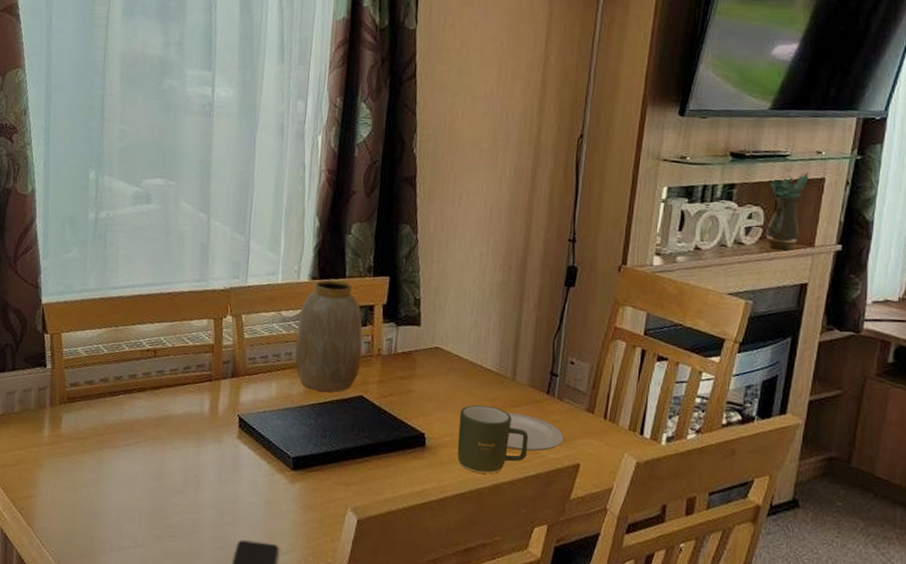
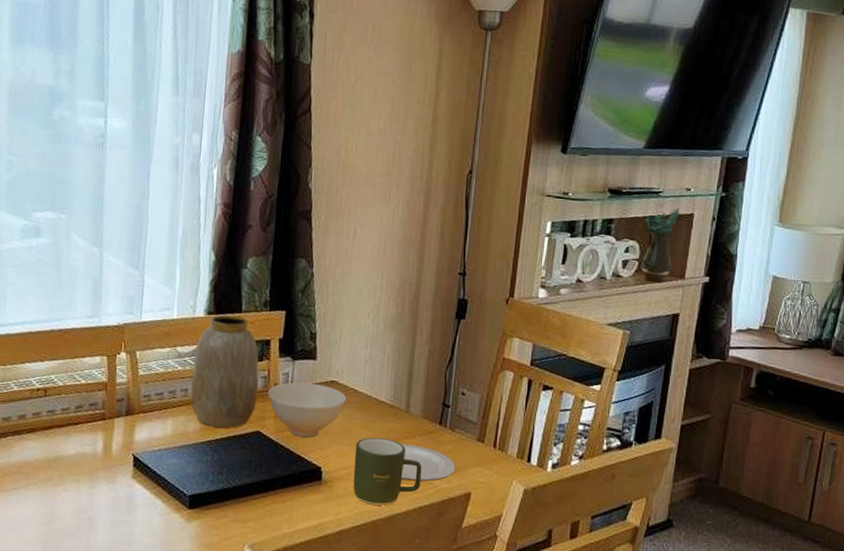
bowl: none [371,348,452,404] -> present [268,382,347,438]

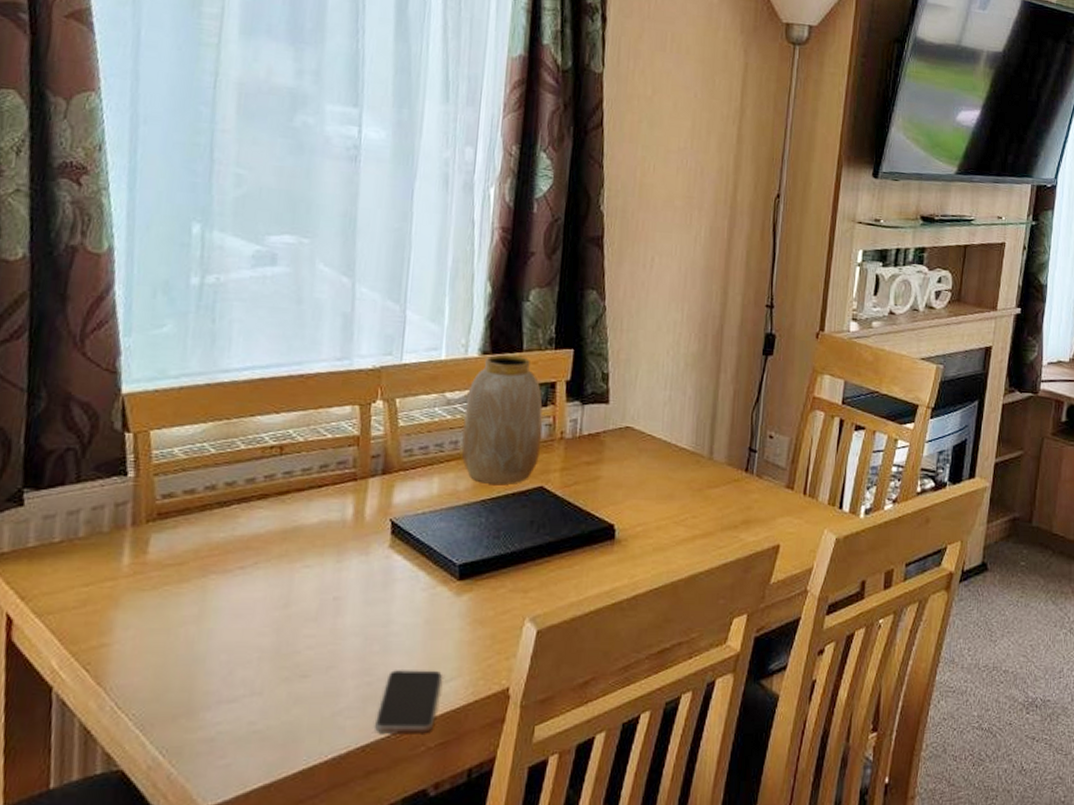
bowl: present [268,382,347,438] -> none [553,429,644,492]
mug: present [353,437,422,506] -> none [650,488,727,564]
plate: present [401,444,456,482] -> none [703,494,764,535]
vase: present [641,208,680,283] -> none [954,236,991,315]

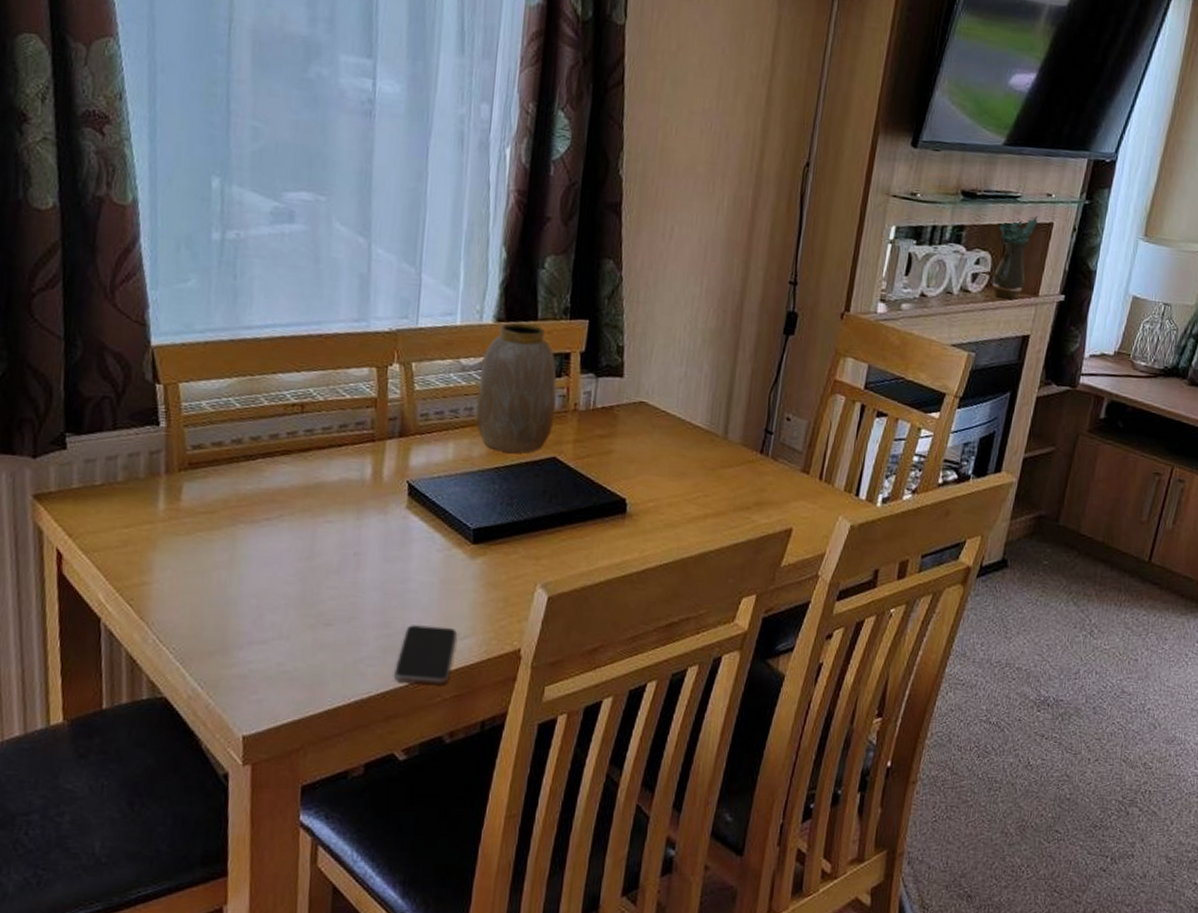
vase: none [954,236,991,315] -> present [991,215,1038,301]

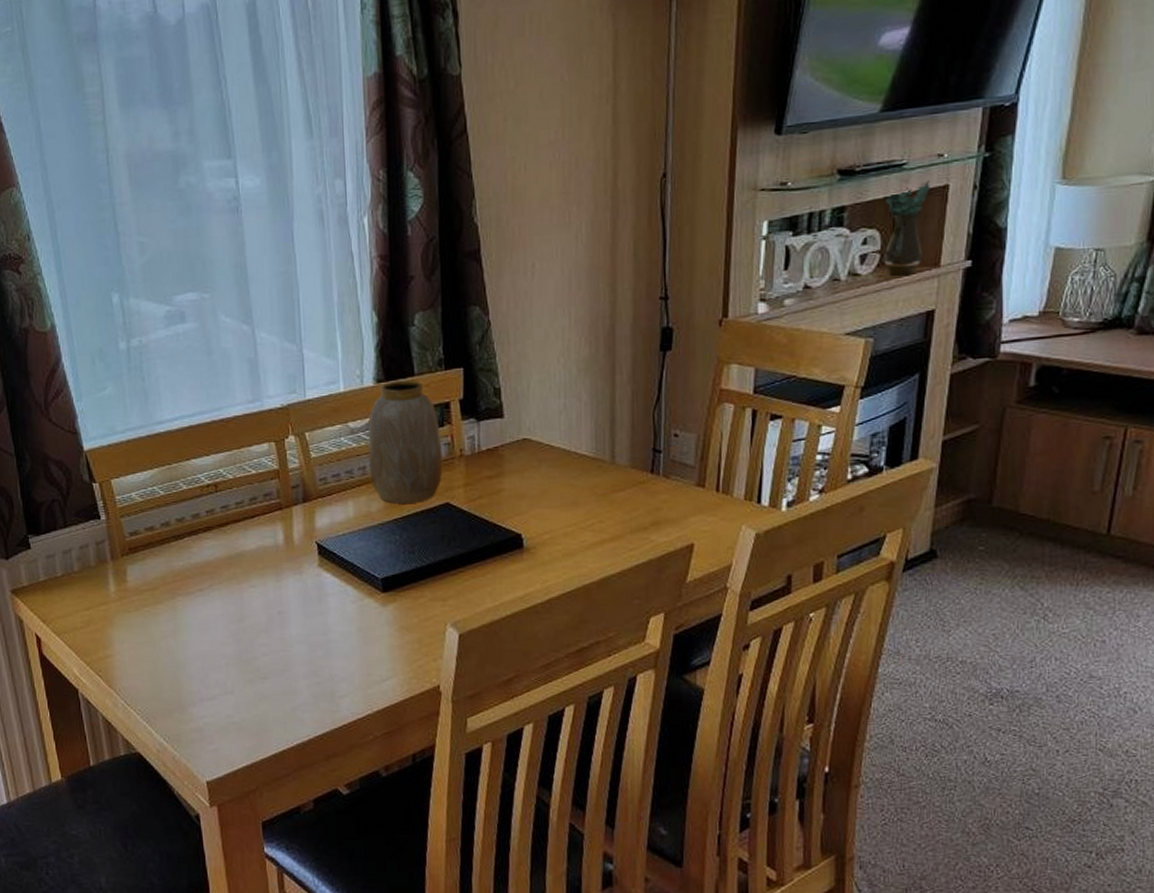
mobile phone: present [394,625,457,685] -> none [328,671,380,725]

